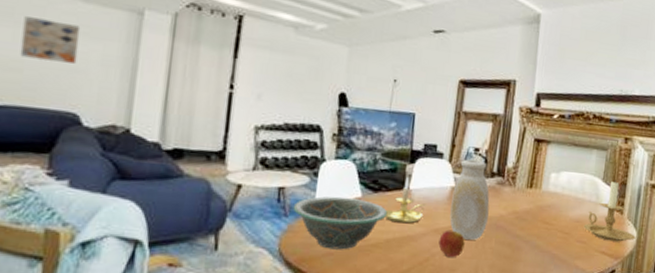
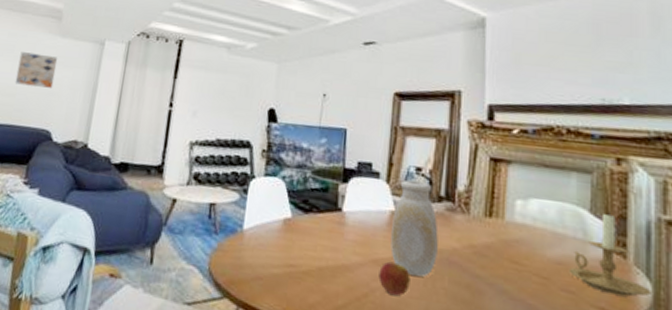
decorative bowl: present [293,196,388,250] -> none [223,214,320,276]
candle holder: present [385,177,426,224] -> none [316,198,362,251]

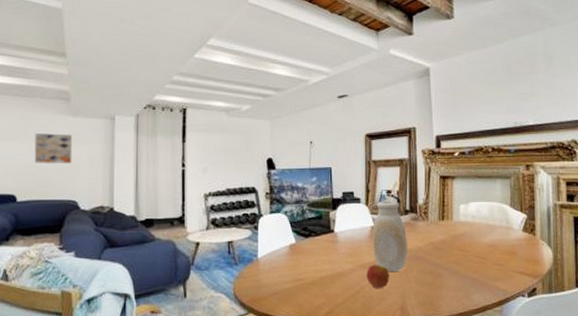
candle holder: present [568,211,652,297] -> none [498,204,552,262]

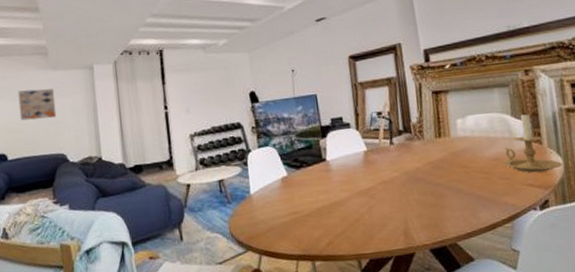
apple: present [366,264,390,288] -> none [364,189,390,214]
vase: present [372,201,408,271] -> none [366,122,406,196]
candle holder: none [498,204,552,262] -> present [502,112,563,173]

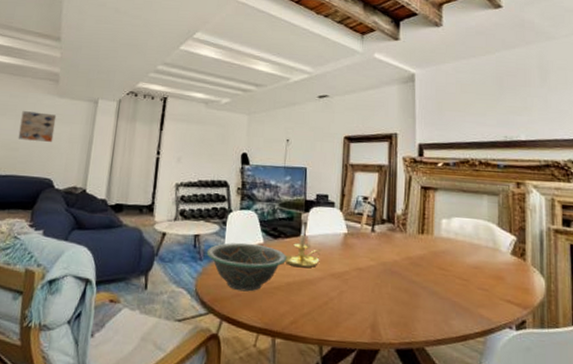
decorative bowl: none [233,177,313,225] -> present [206,242,287,292]
candle holder: none [310,151,345,192] -> present [285,225,322,268]
candle holder: present [502,112,563,173] -> none [483,225,545,290]

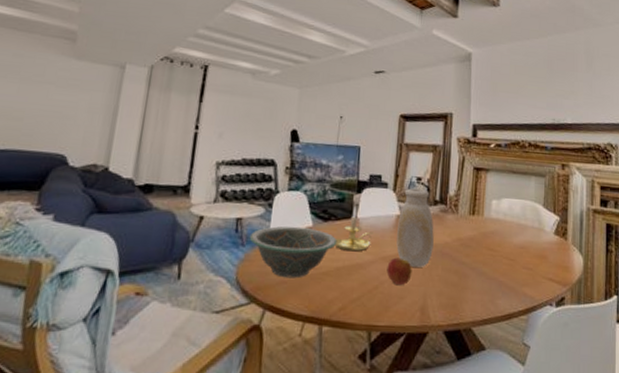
wall art: present [18,111,57,142] -> none [22,74,73,112]
apple: none [336,274,361,302] -> present [386,257,412,285]
vase: none [344,207,382,285] -> present [396,188,434,267]

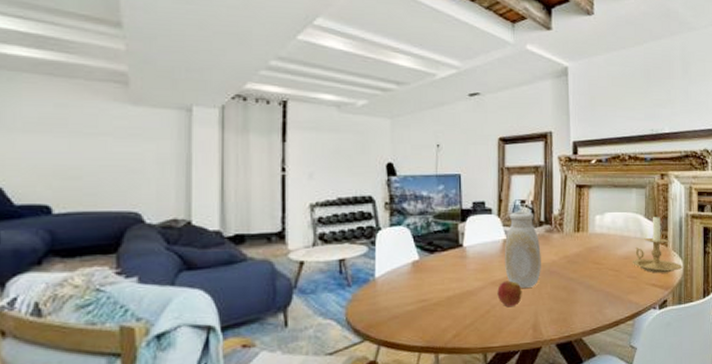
decorative bowl: present [249,226,337,279] -> none [355,261,446,313]
candle holder: present [334,207,373,252] -> none [443,236,481,280]
candle holder: none [528,205,583,268] -> present [632,214,682,273]

